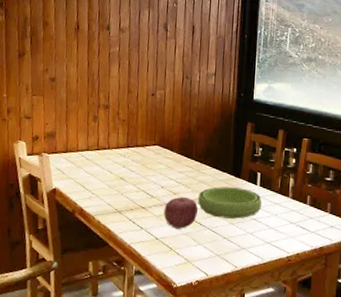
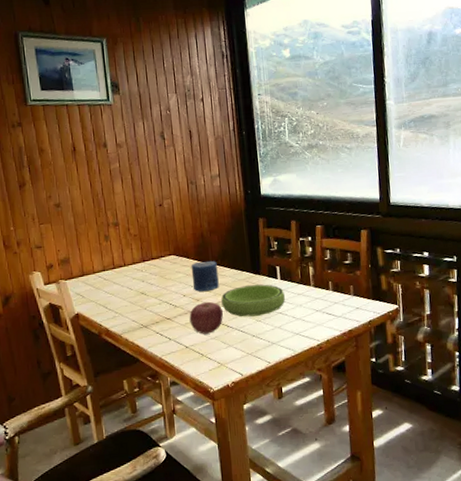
candle: none [172,156,200,186] -> present [191,260,219,292]

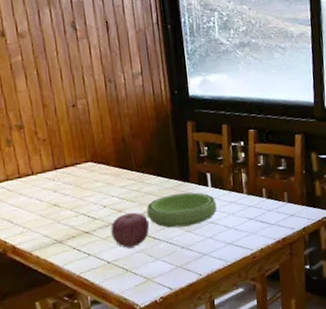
candle: present [191,260,219,292] -> none [111,167,144,202]

